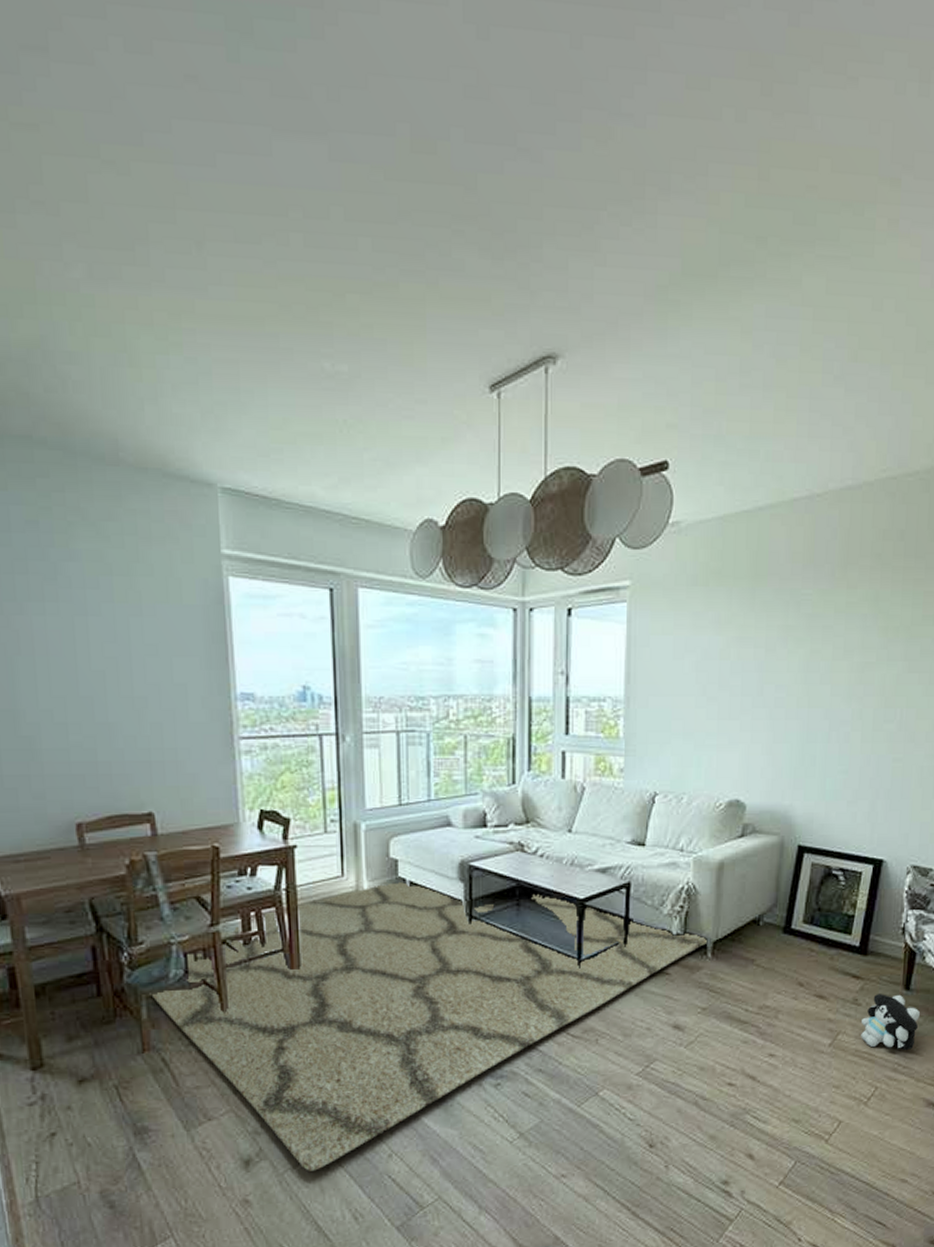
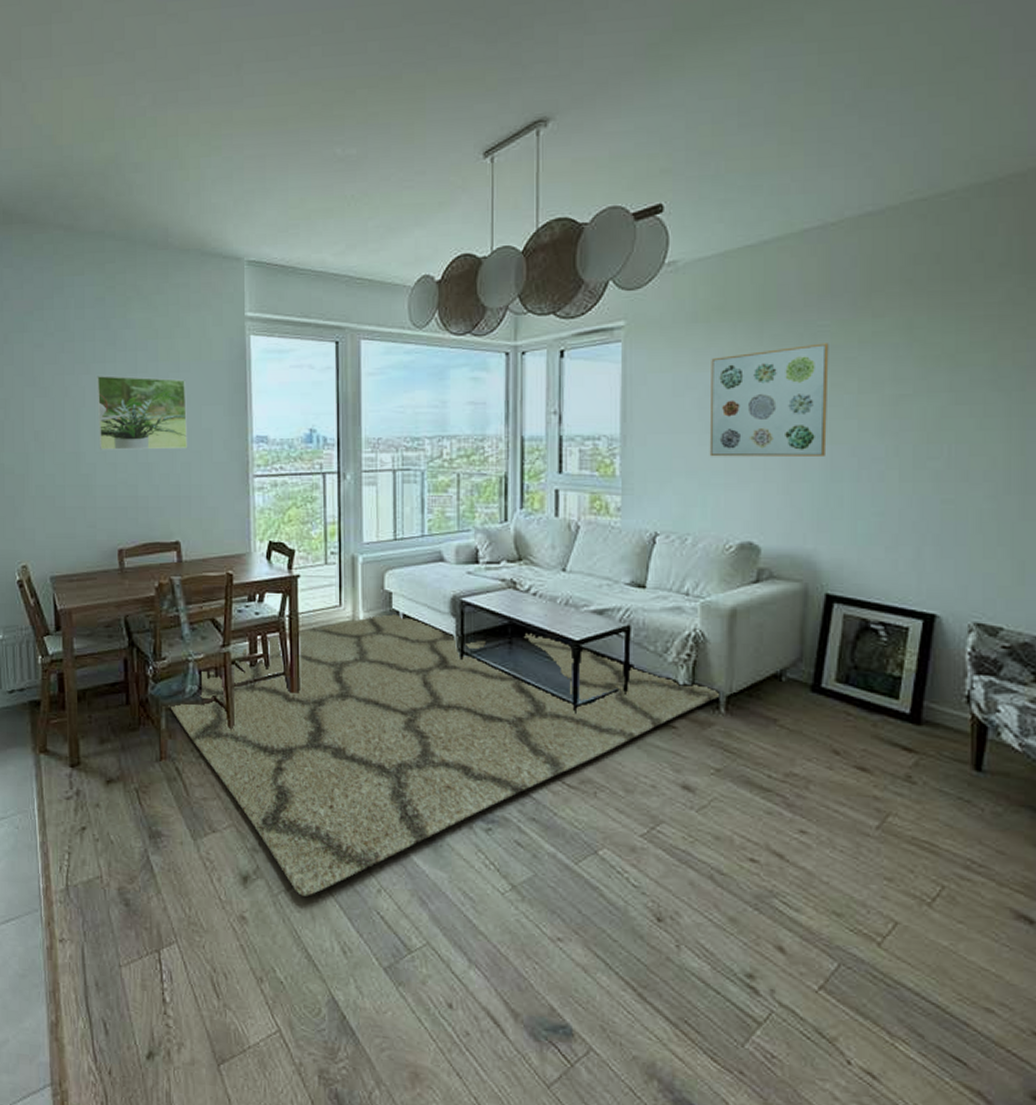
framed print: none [34,617,158,708] -> present [97,376,188,450]
wall art: none [704,611,810,719] -> present [709,343,829,457]
plush toy: present [861,994,920,1050] -> none [918,772,998,845]

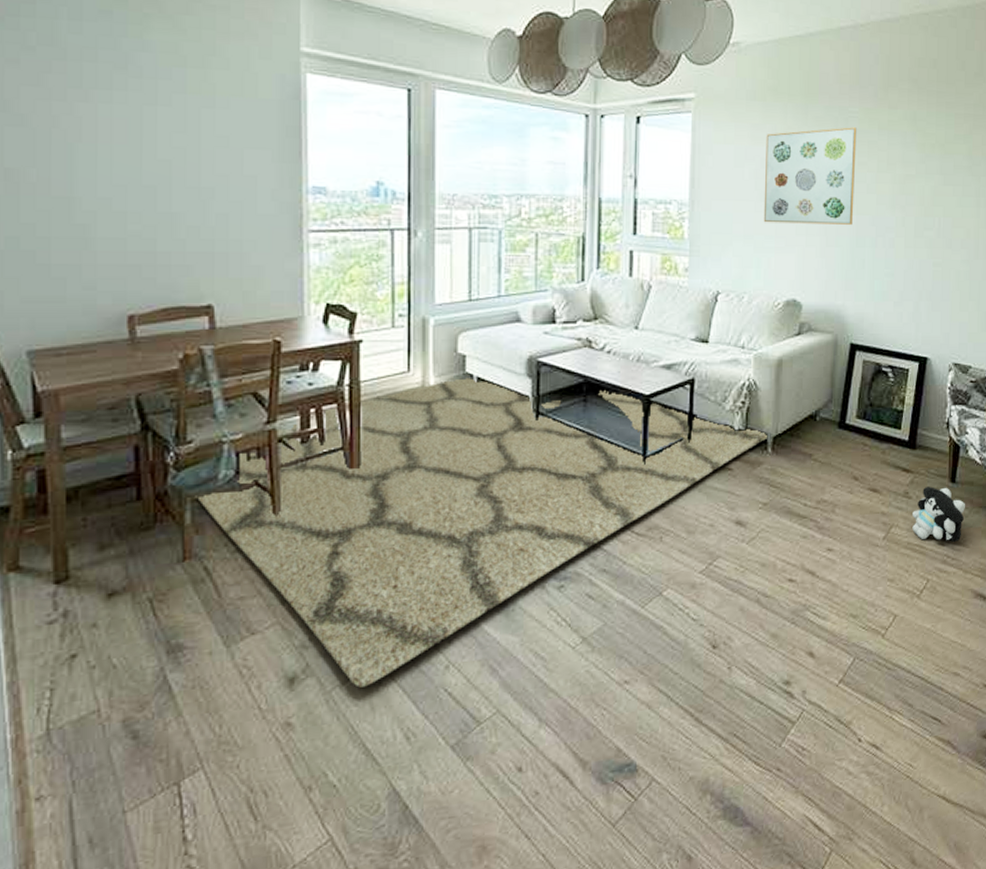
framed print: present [97,376,188,450] -> none [99,105,226,199]
plush toy: none [918,772,998,845] -> present [912,487,965,542]

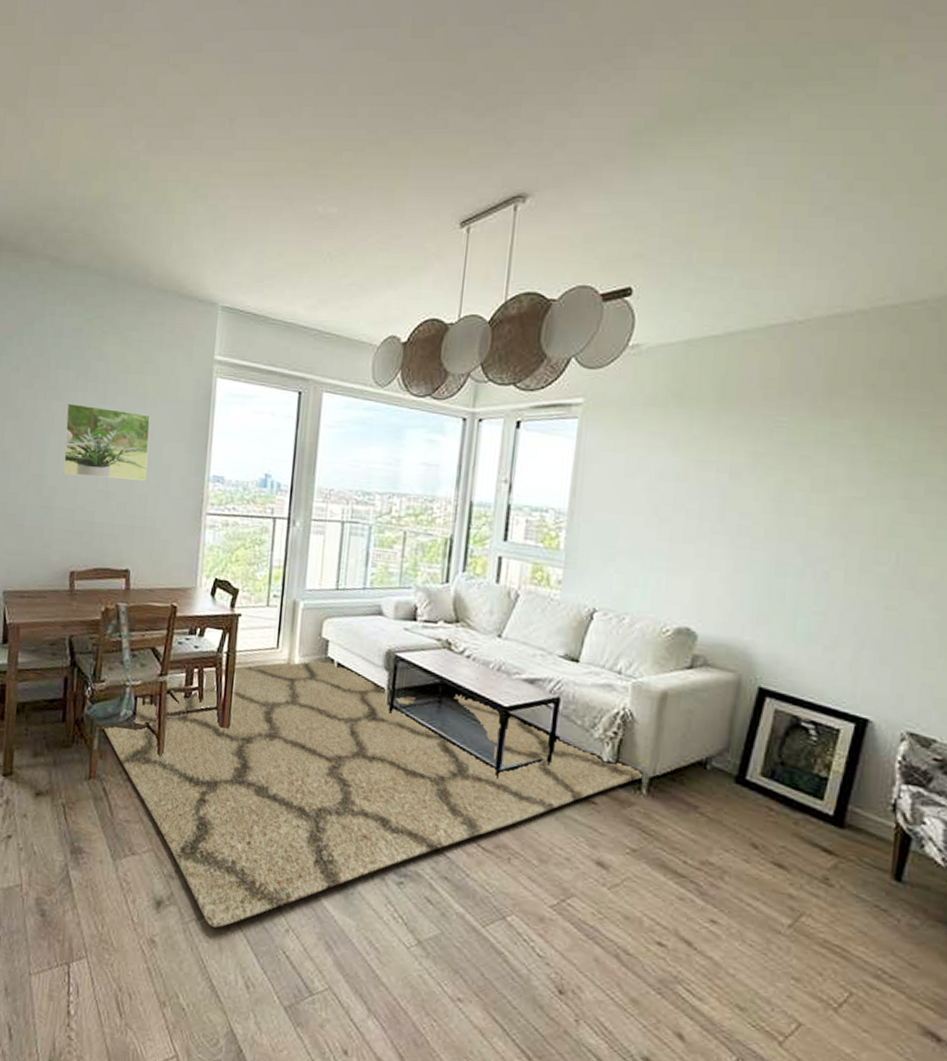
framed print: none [99,105,226,199] -> present [62,403,151,482]
wall art: present [763,127,857,225] -> none [655,438,785,550]
plush toy: present [912,487,965,542] -> none [832,877,915,957]

